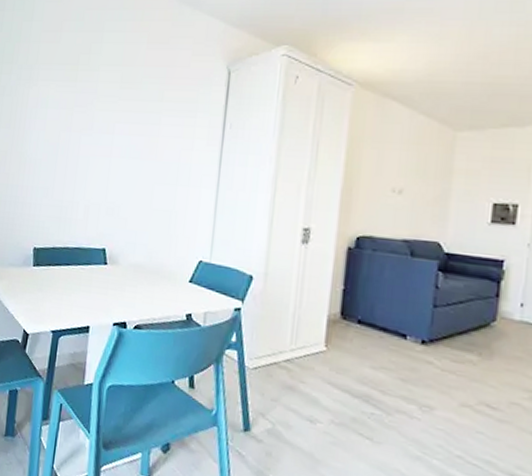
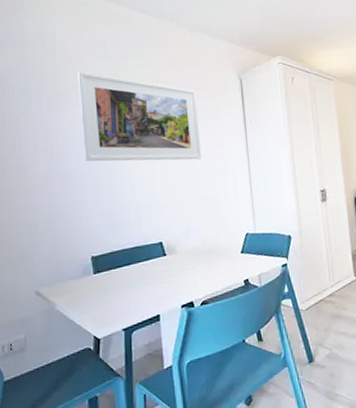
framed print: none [43,43,173,163] -> present [77,71,202,162]

